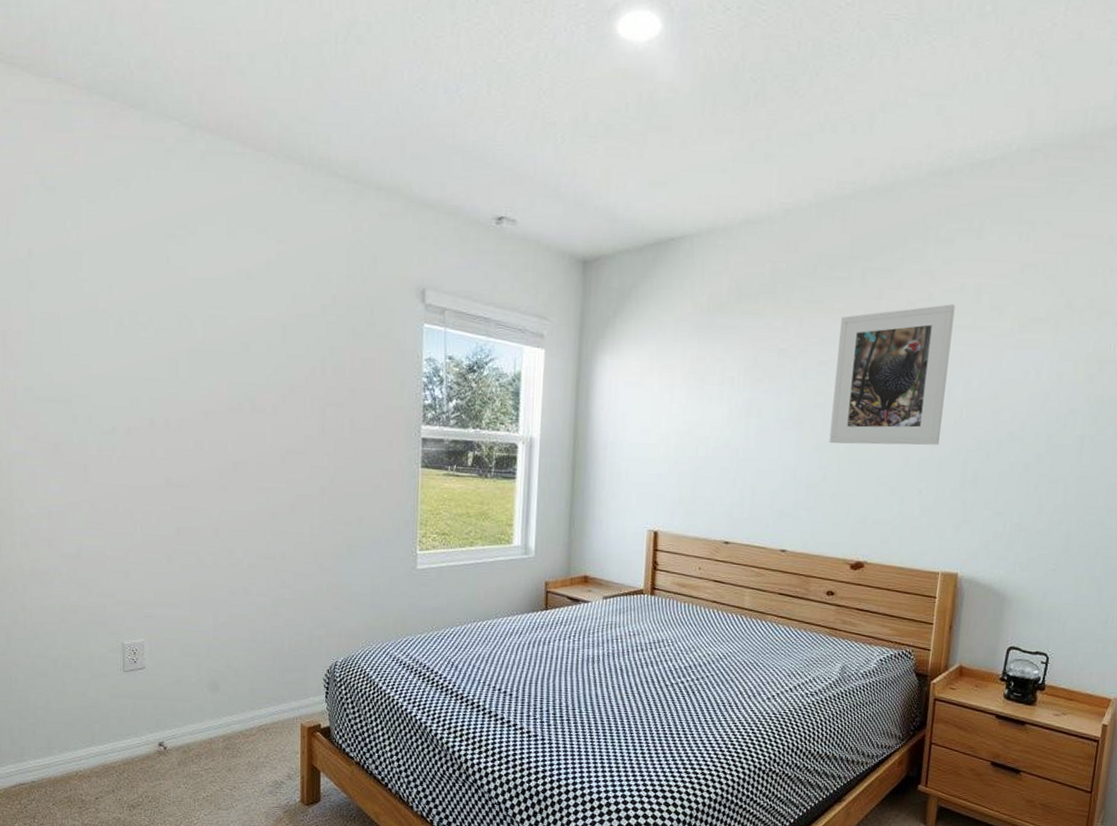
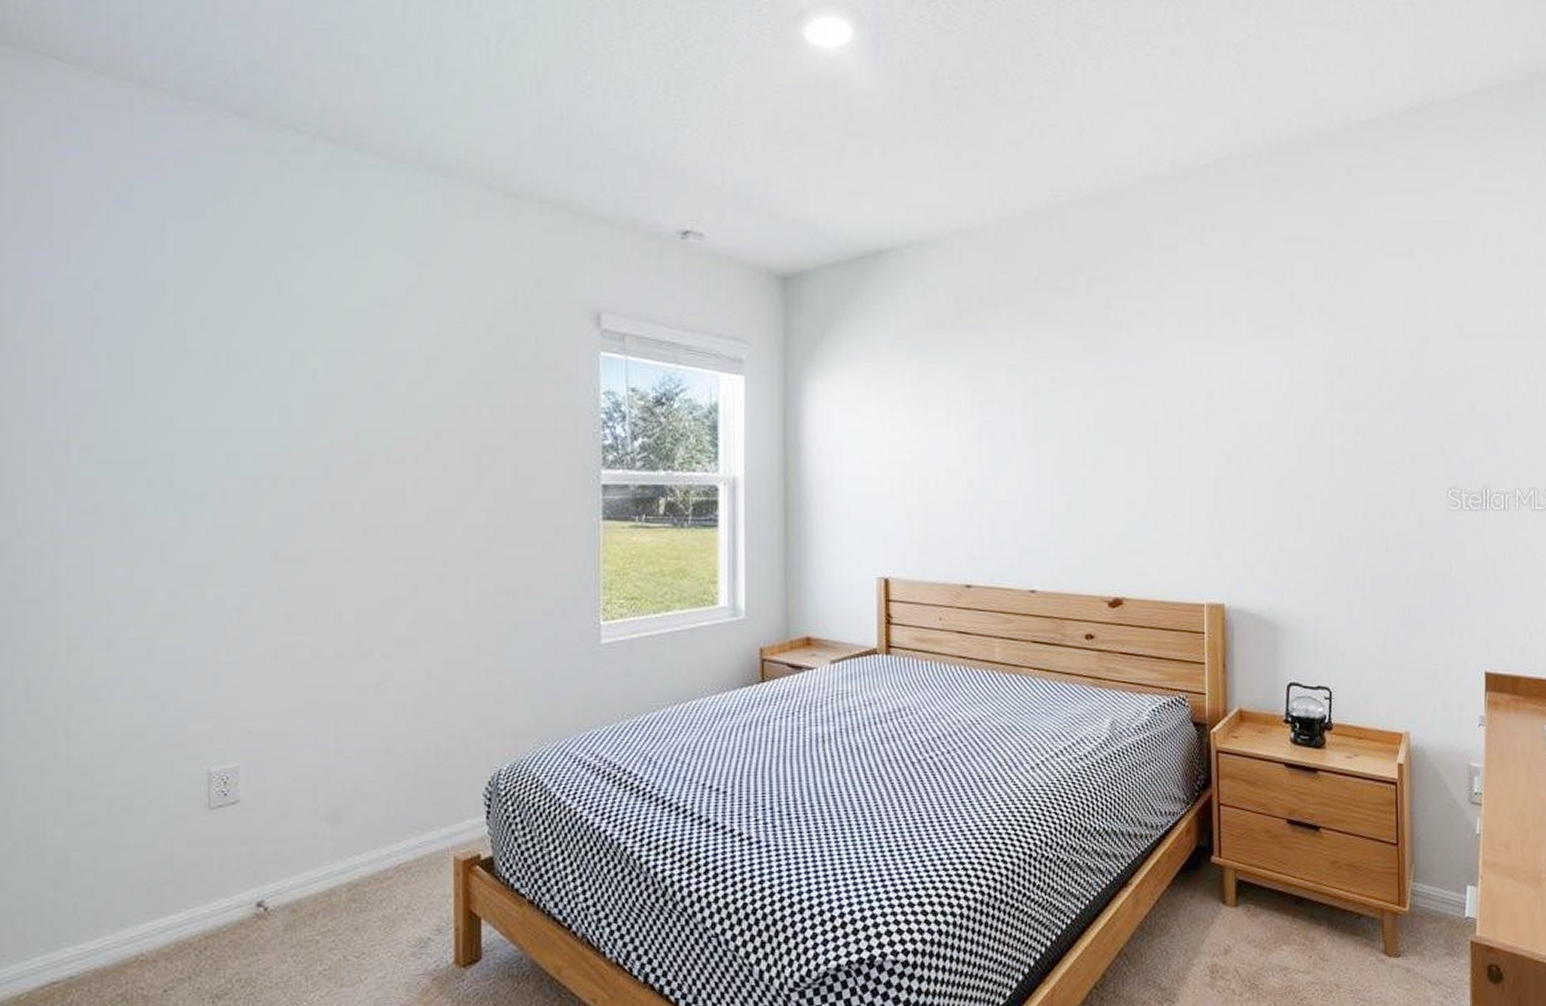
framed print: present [829,304,955,445] -> none [1070,313,1187,467]

